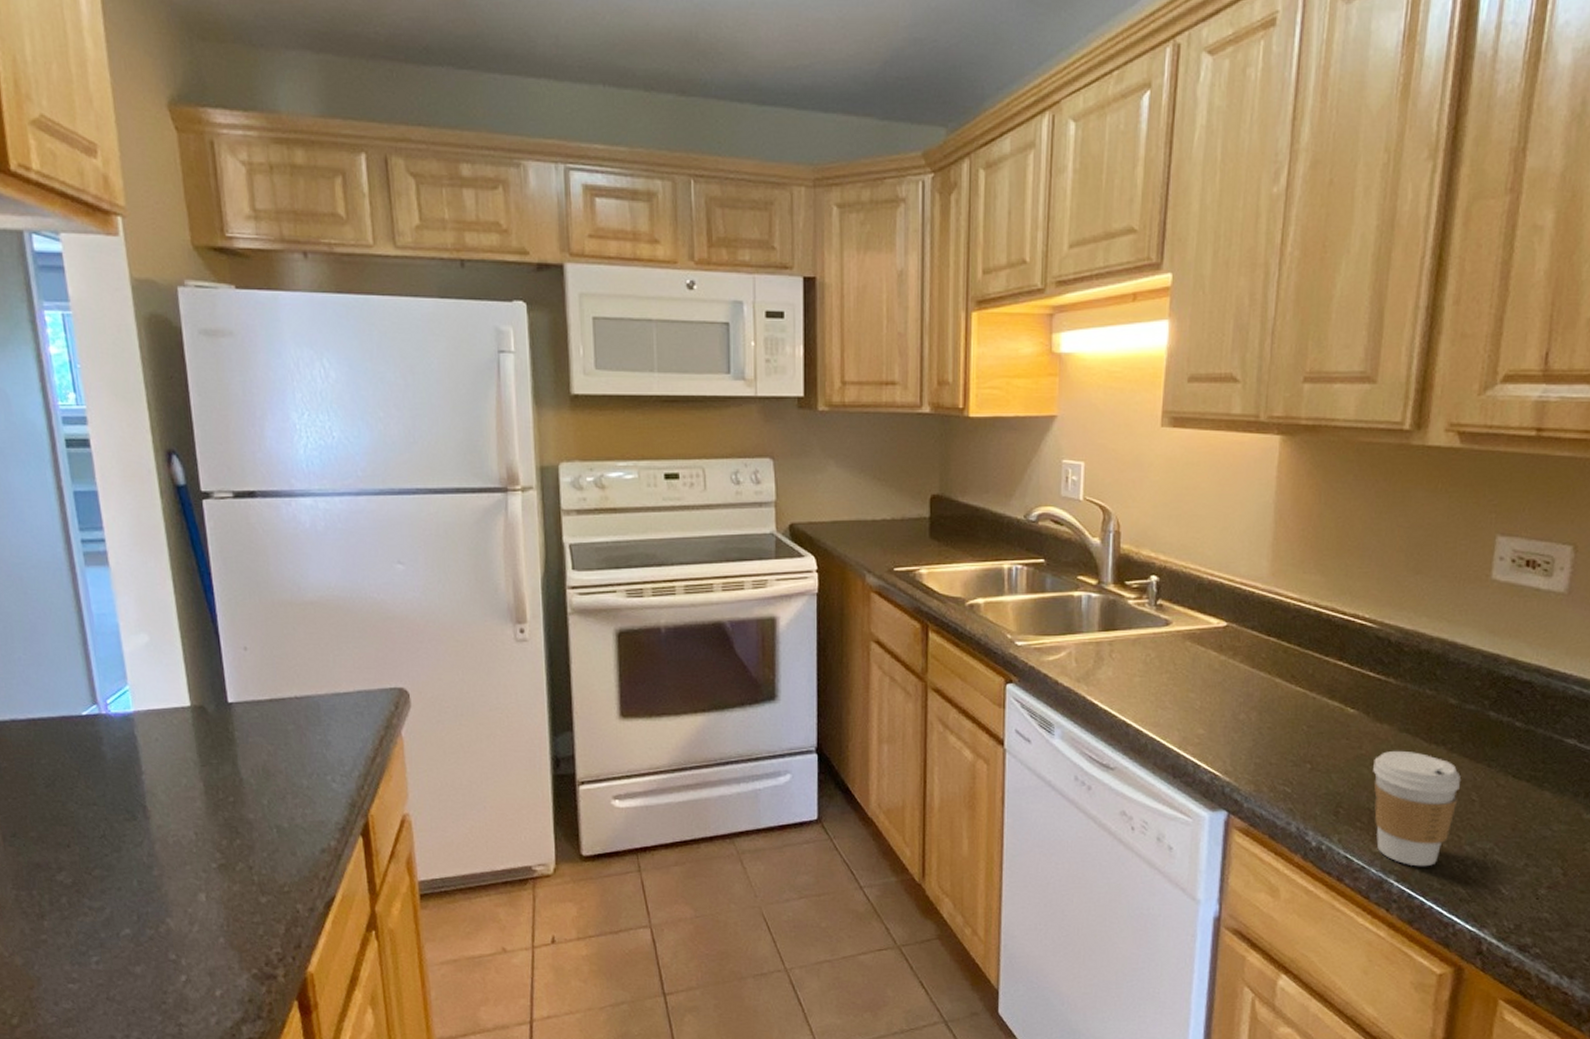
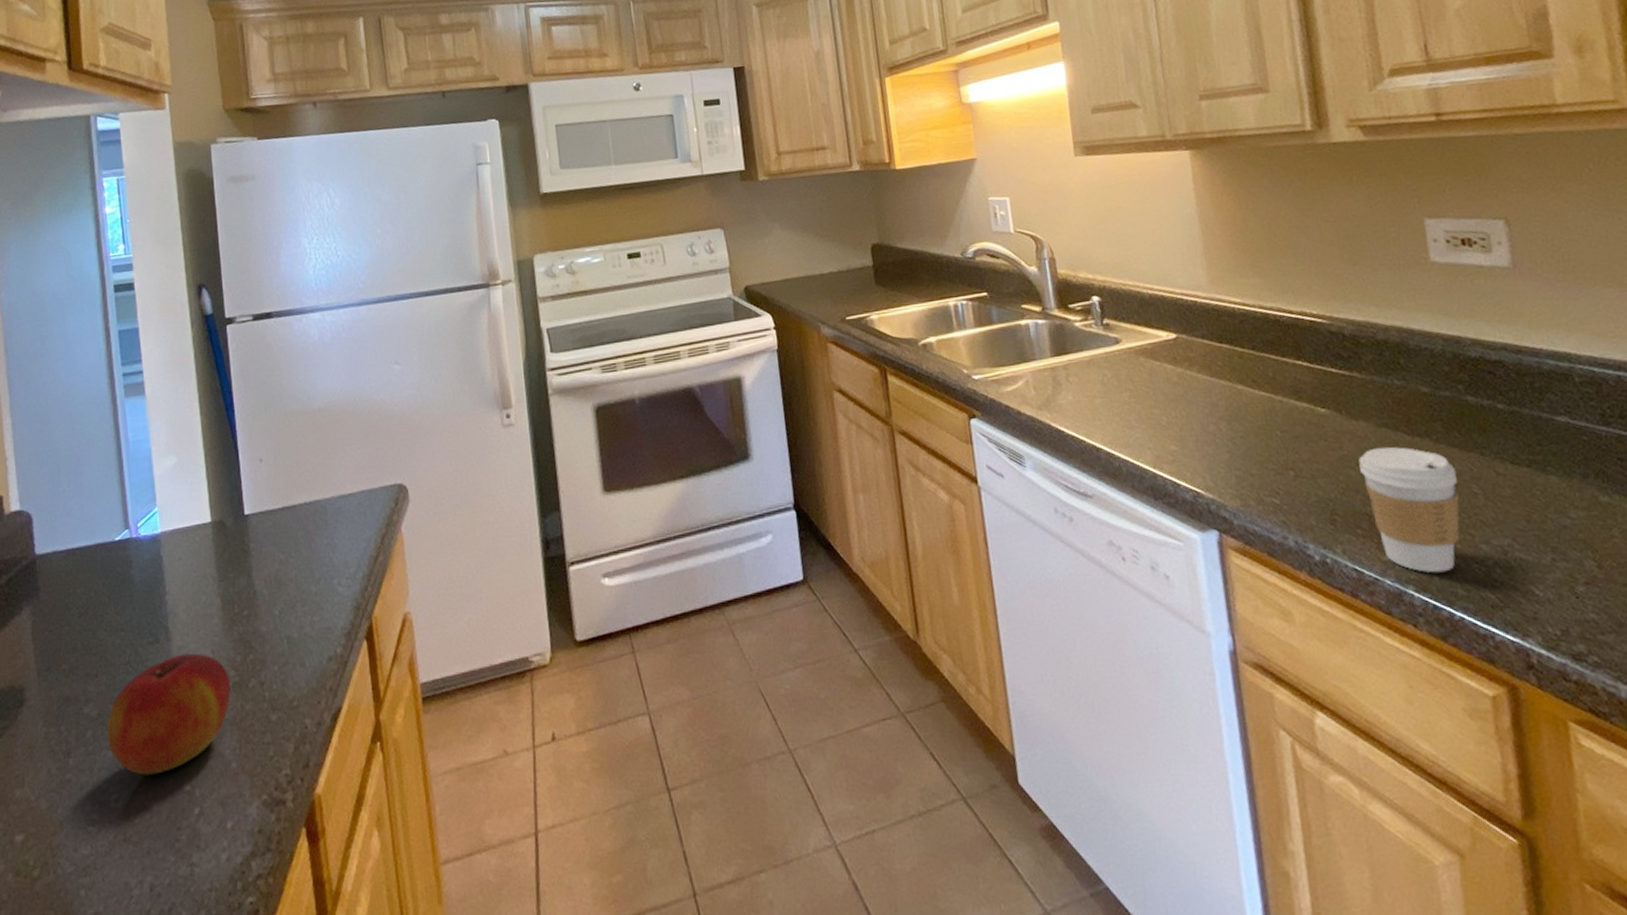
apple: none [82,833,217,942] -> present [106,653,231,775]

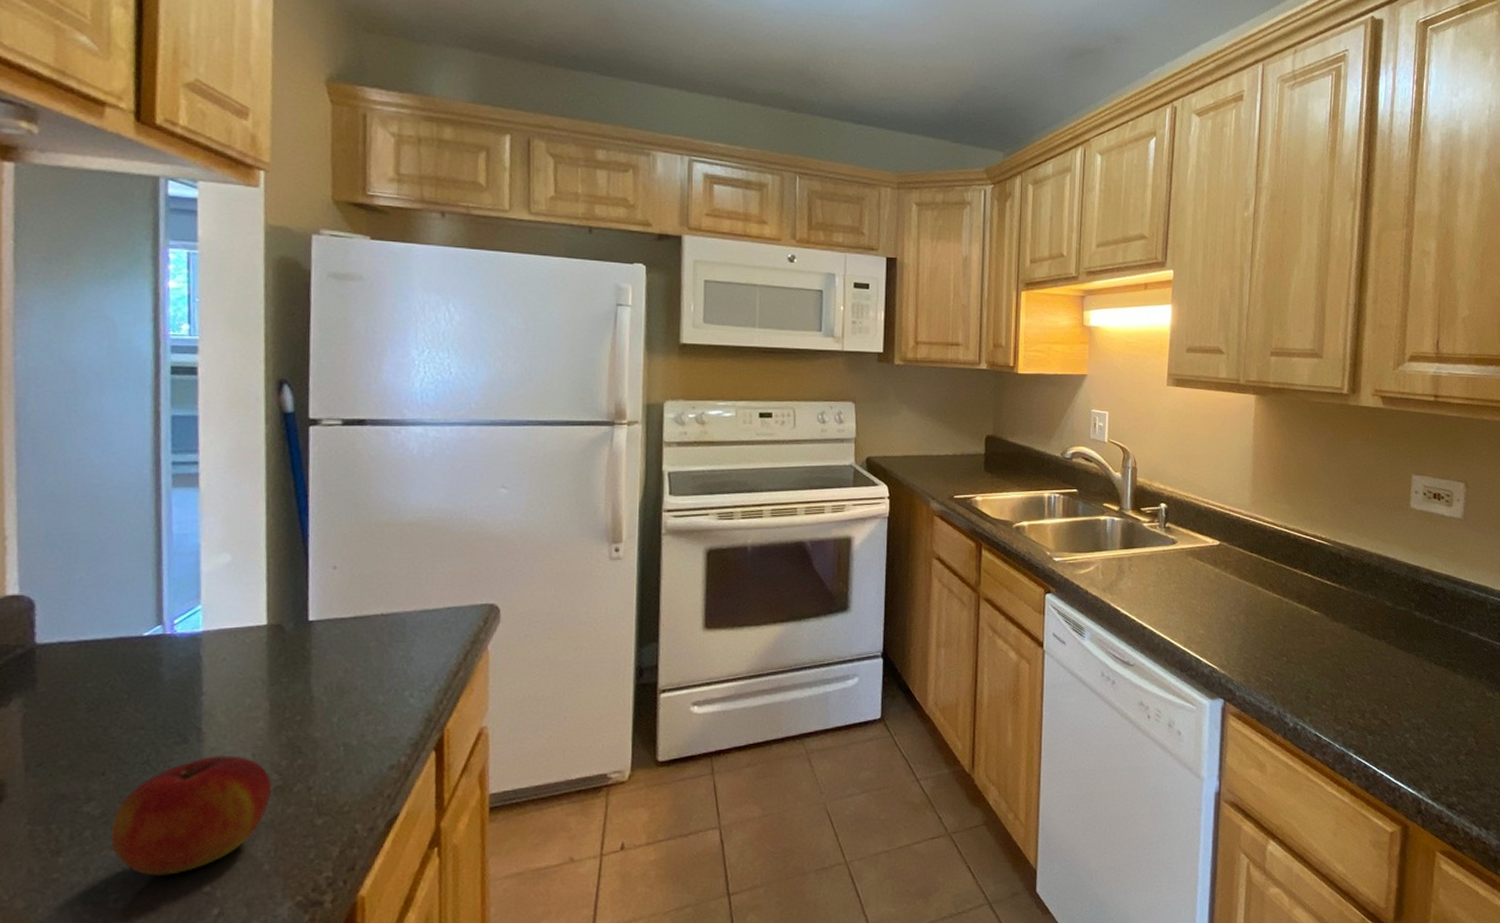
coffee cup: present [1358,446,1460,573] -> none [1333,644,1398,741]

